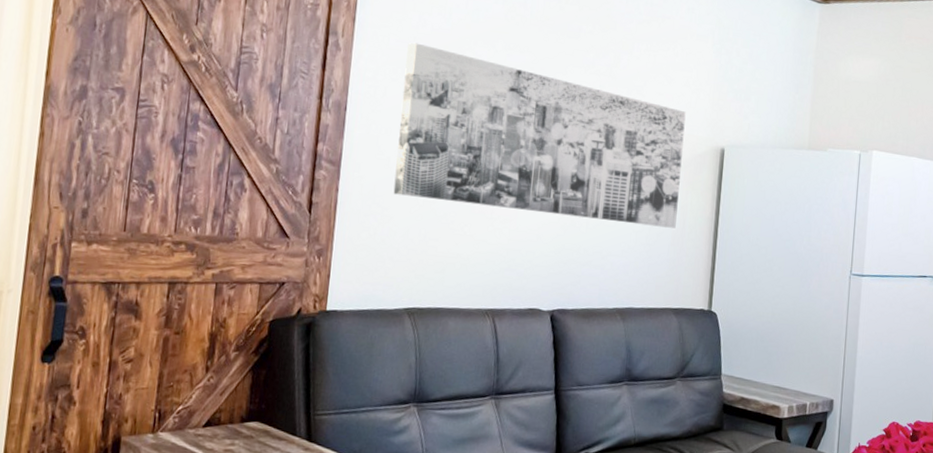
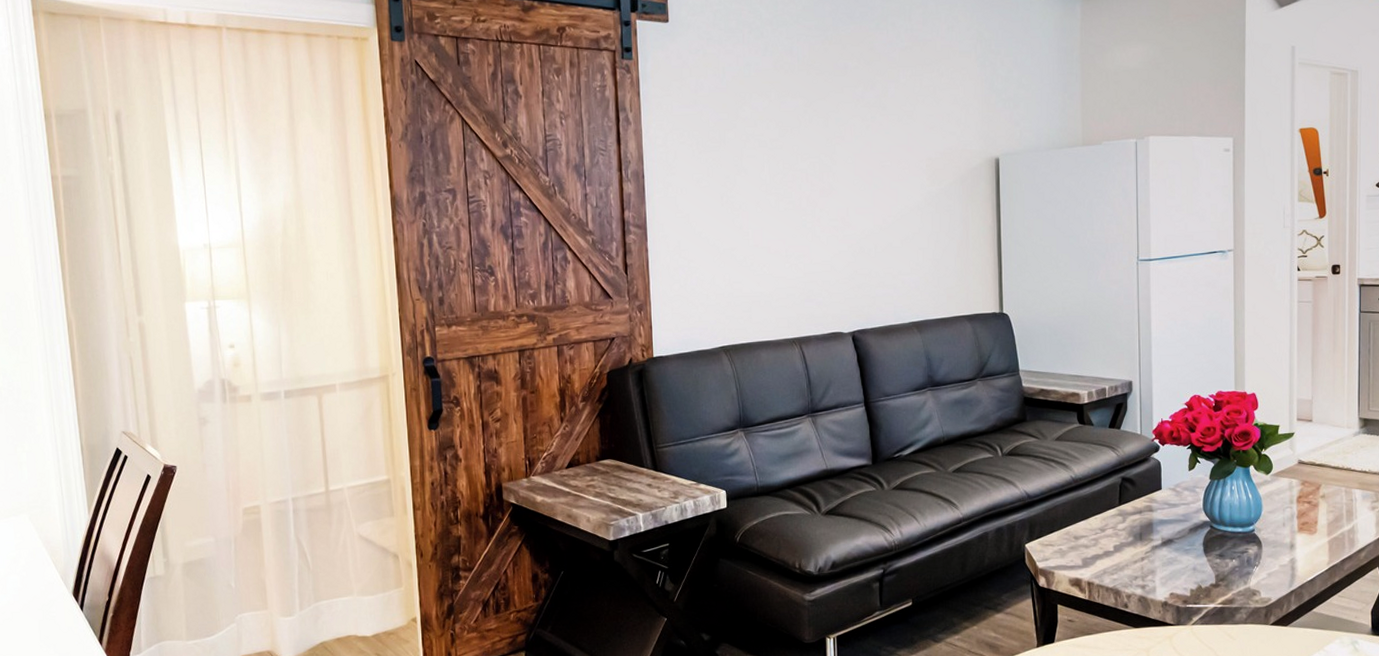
wall art: present [393,42,686,229] -> none [690,105,960,247]

